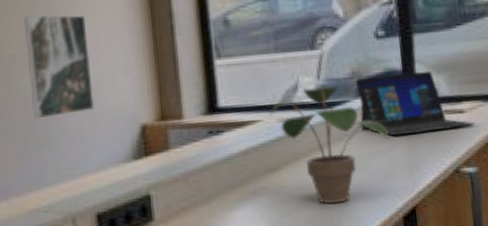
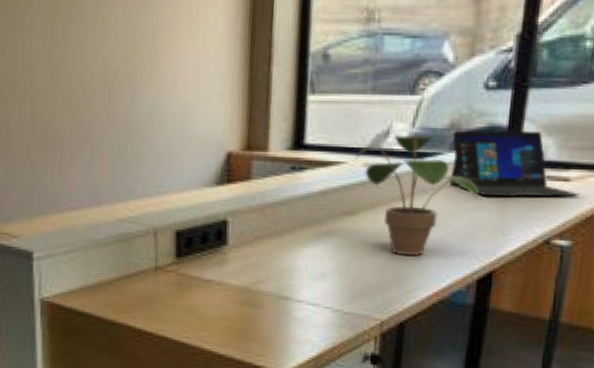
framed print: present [24,14,95,120] -> none [128,32,187,136]

